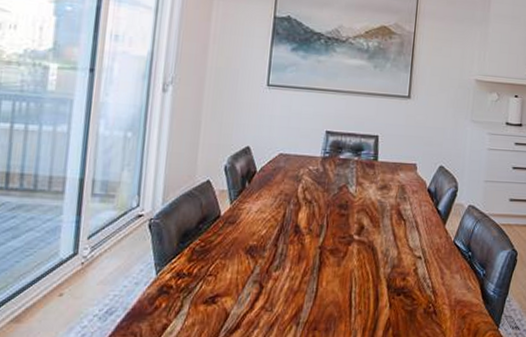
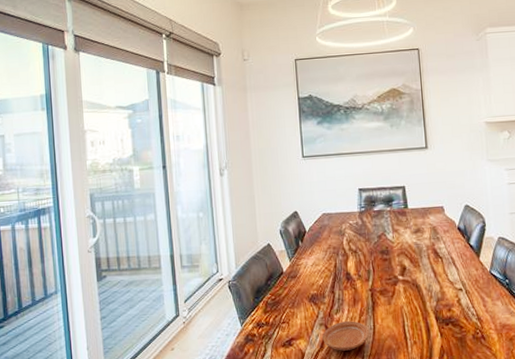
plate: none [254,281,310,314] -> present [322,321,369,351]

